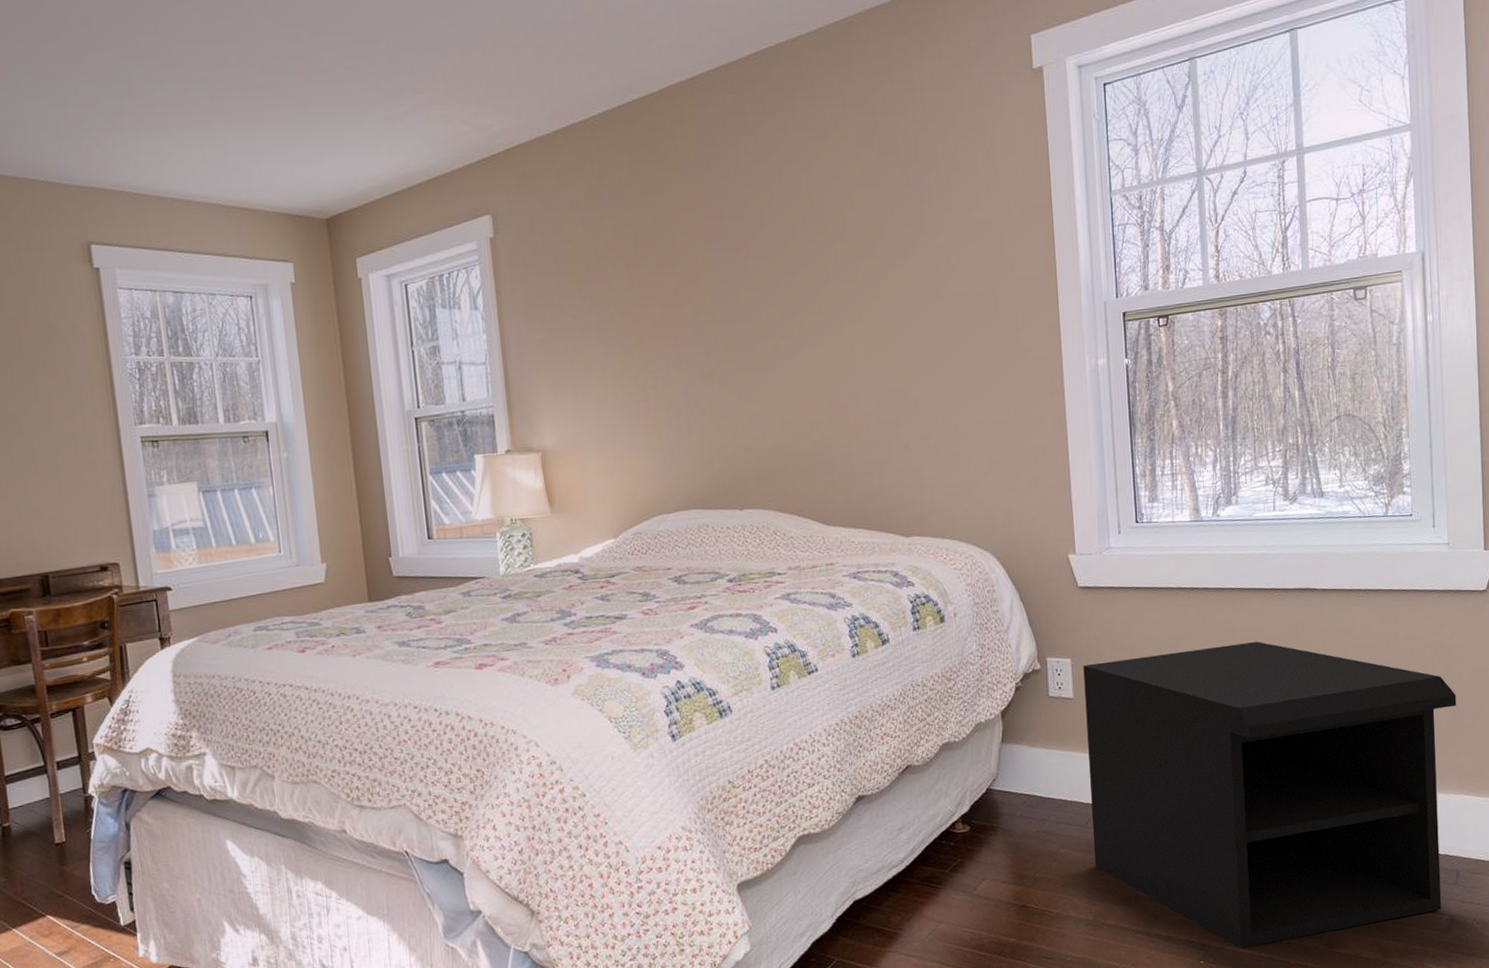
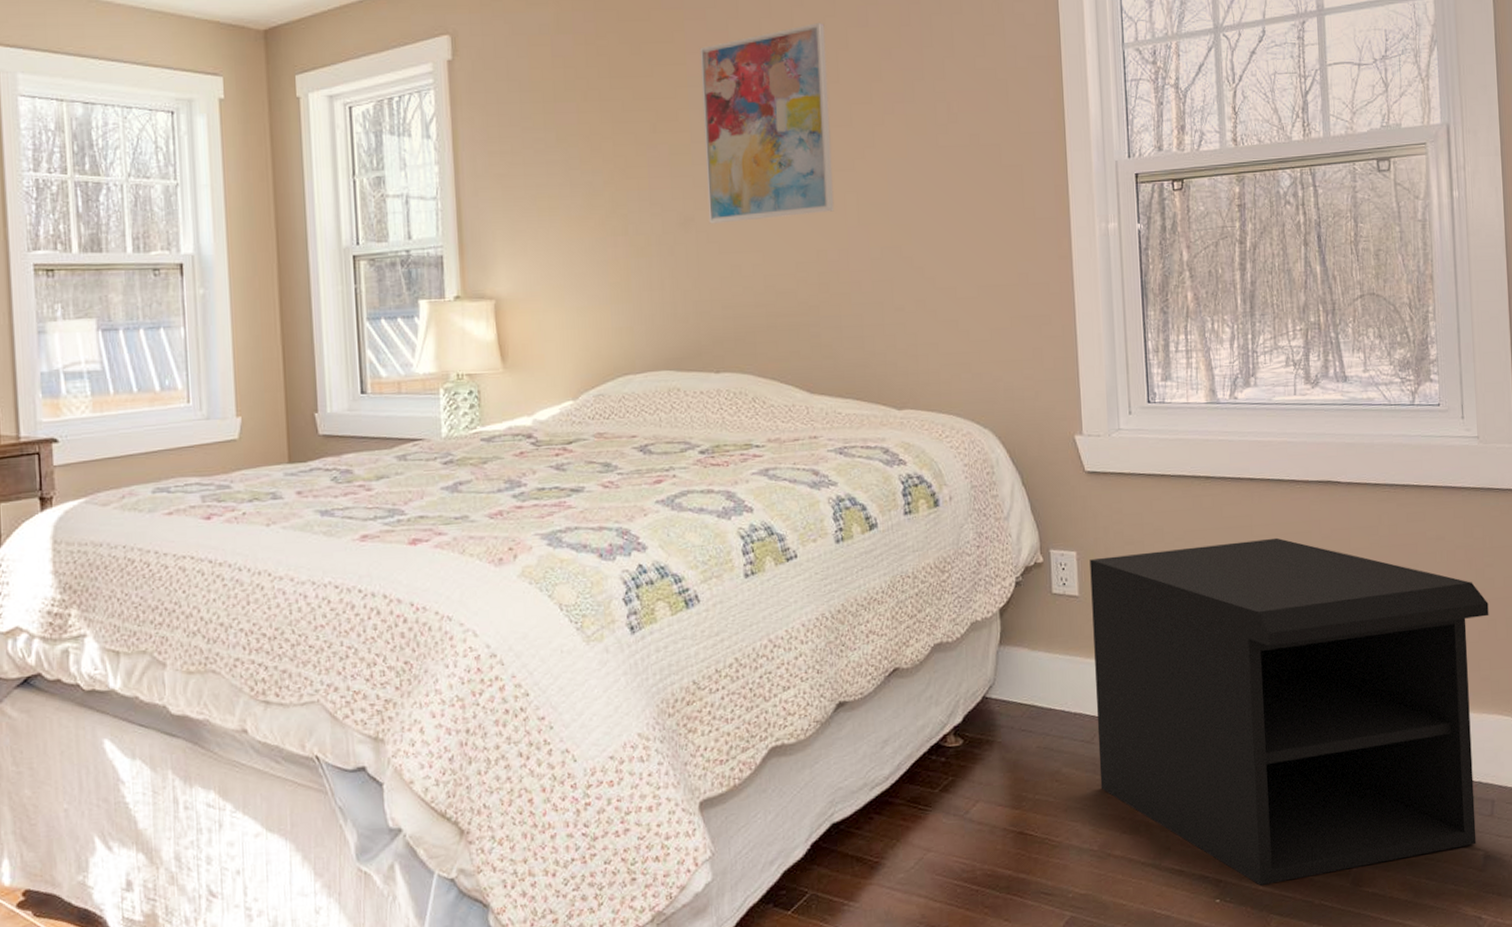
wall art: none [716,186,844,376] -> present [699,23,834,224]

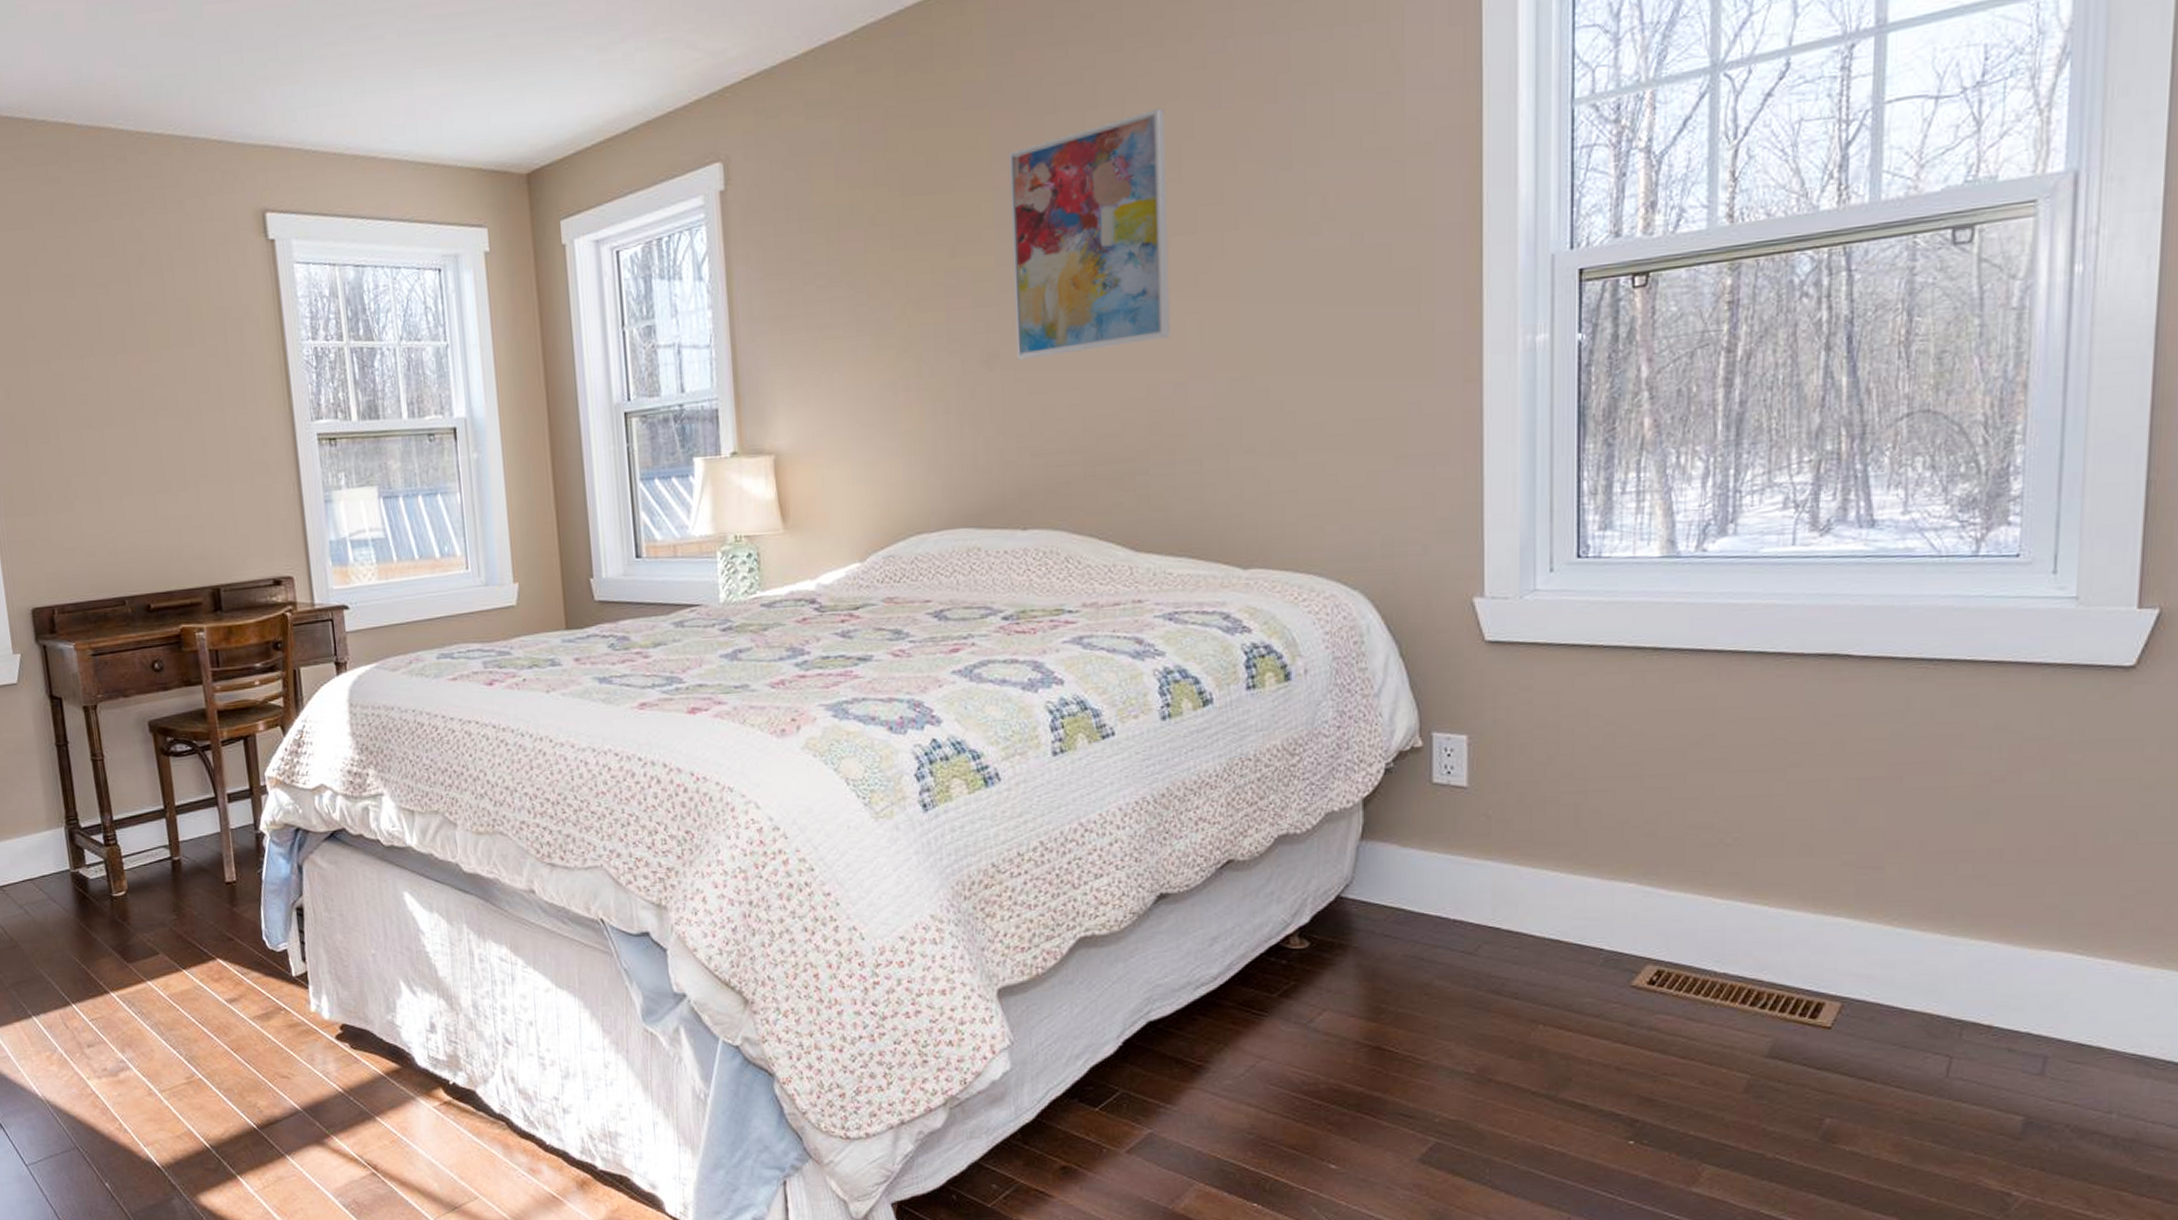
nightstand: present [1090,537,1489,886] -> none [1483,723,2068,1130]

